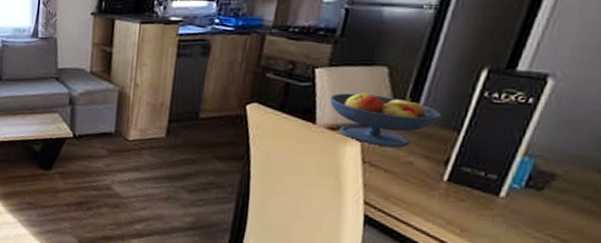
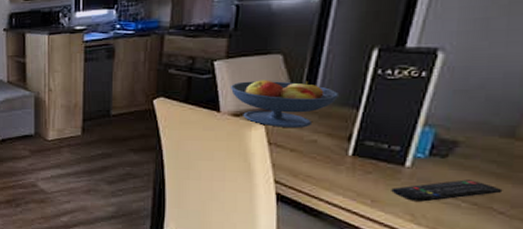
remote control: none [482,214,594,235] -> present [391,179,503,202]

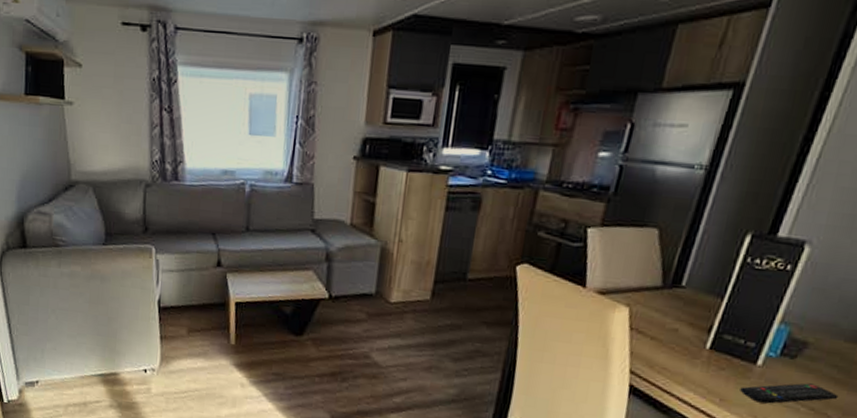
fruit bowl: present [230,80,340,128] -> none [599,255,708,314]

